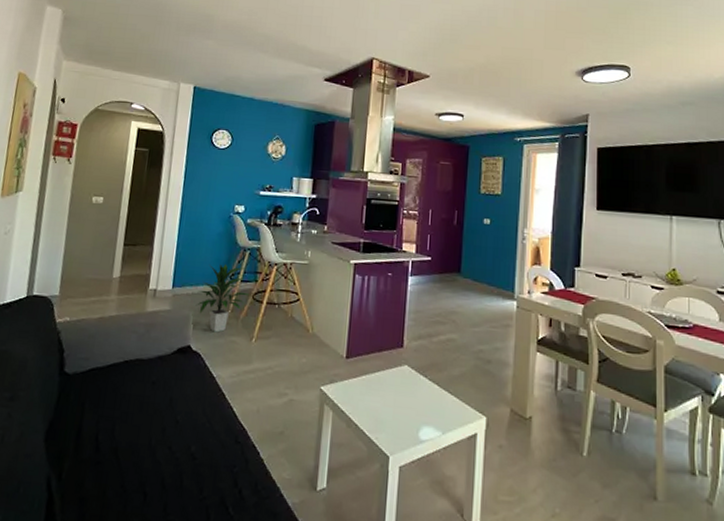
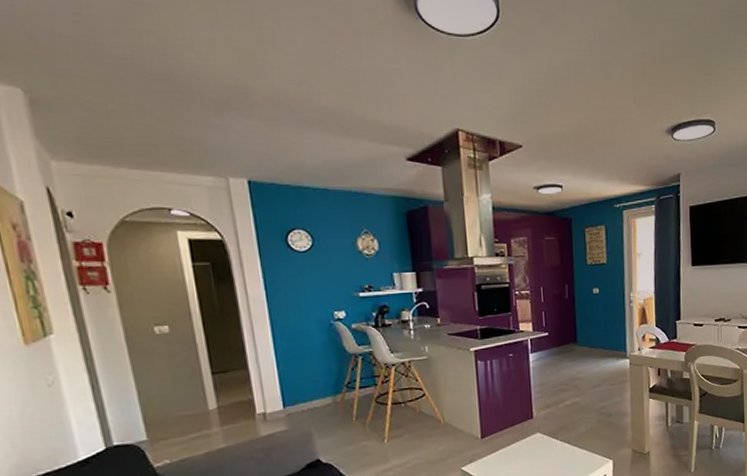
indoor plant: present [195,263,250,333] -> none [313,373,372,442]

